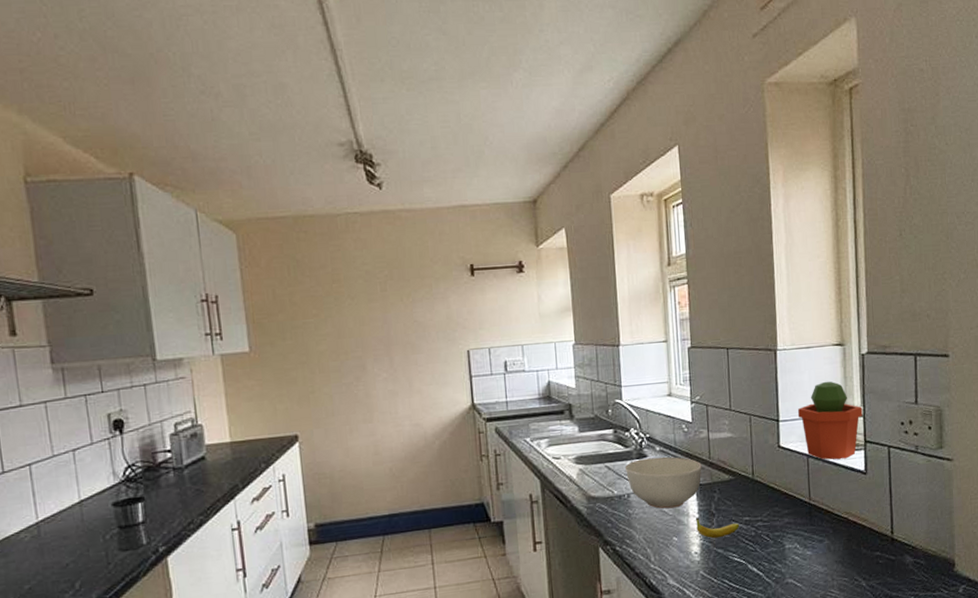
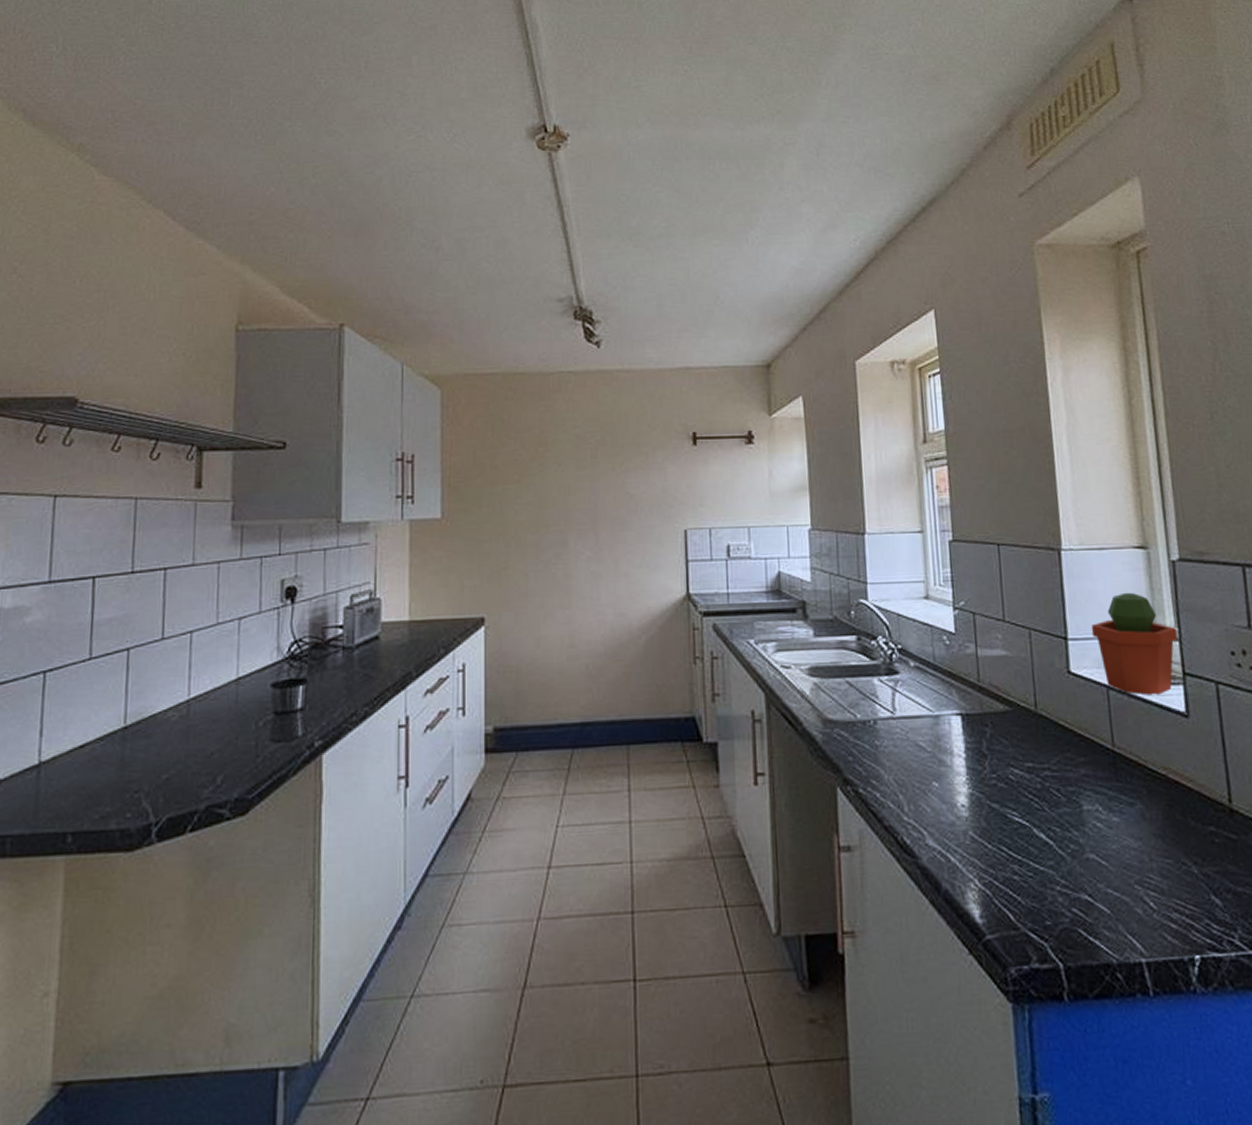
bowl: present [625,456,702,509] -> none [871,675,969,743]
fruit: present [696,517,740,539] -> none [962,758,1021,788]

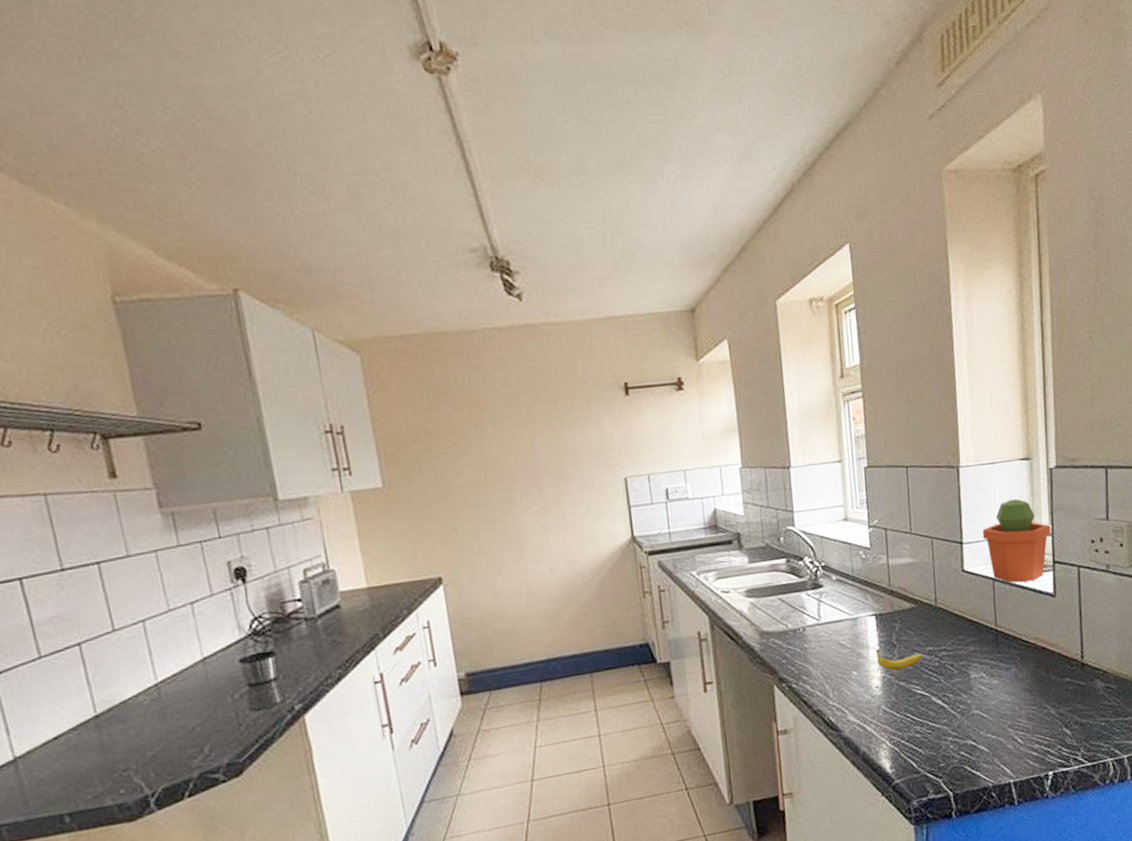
fruit: none [962,758,1021,788] -> present [876,649,923,671]

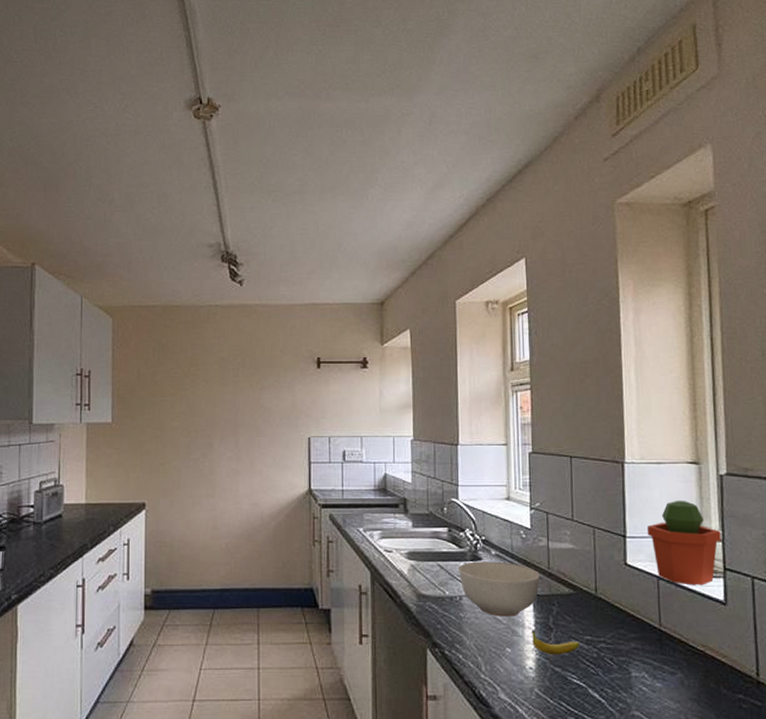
bowl: none [800,585,882,642] -> present [459,561,540,617]

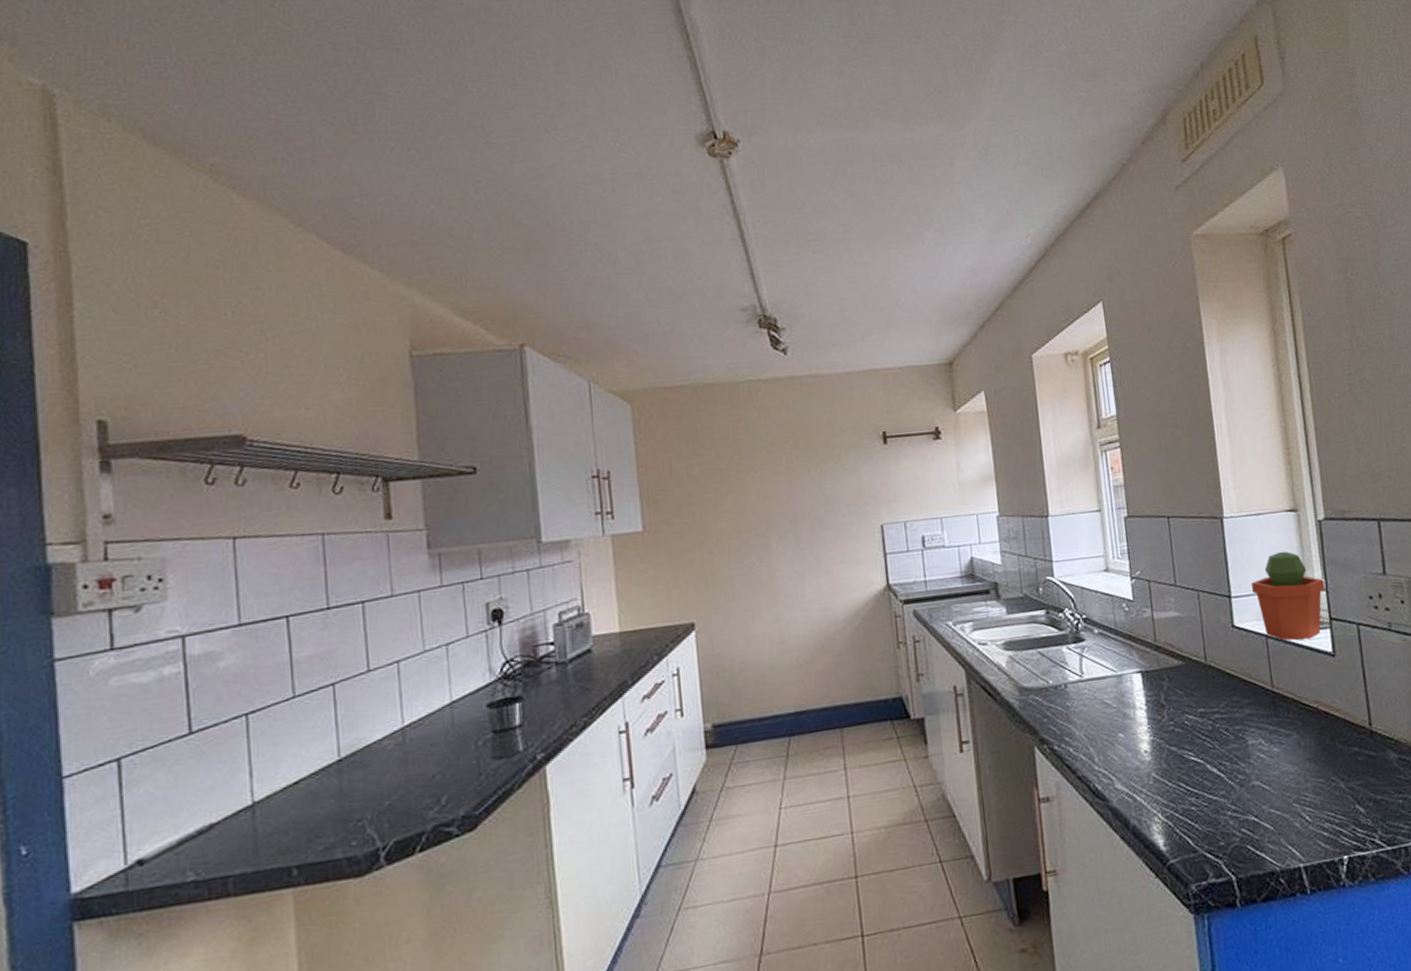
bowl: present [459,561,540,617] -> none [1060,640,1148,701]
fruit: present [532,630,580,655] -> none [1143,710,1195,735]

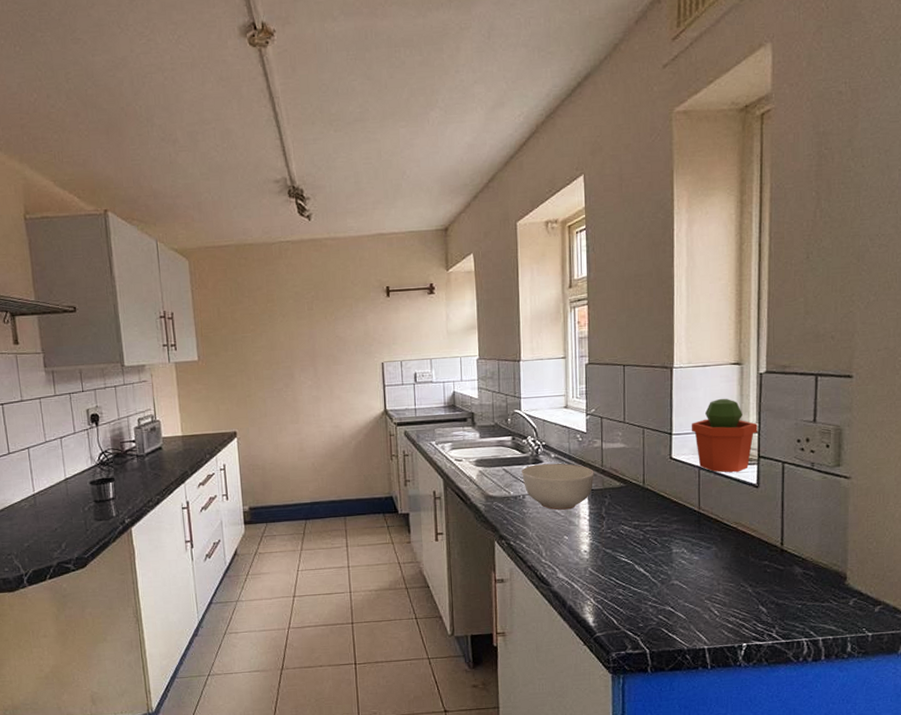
bowl: none [1060,640,1148,701] -> present [522,463,594,510]

